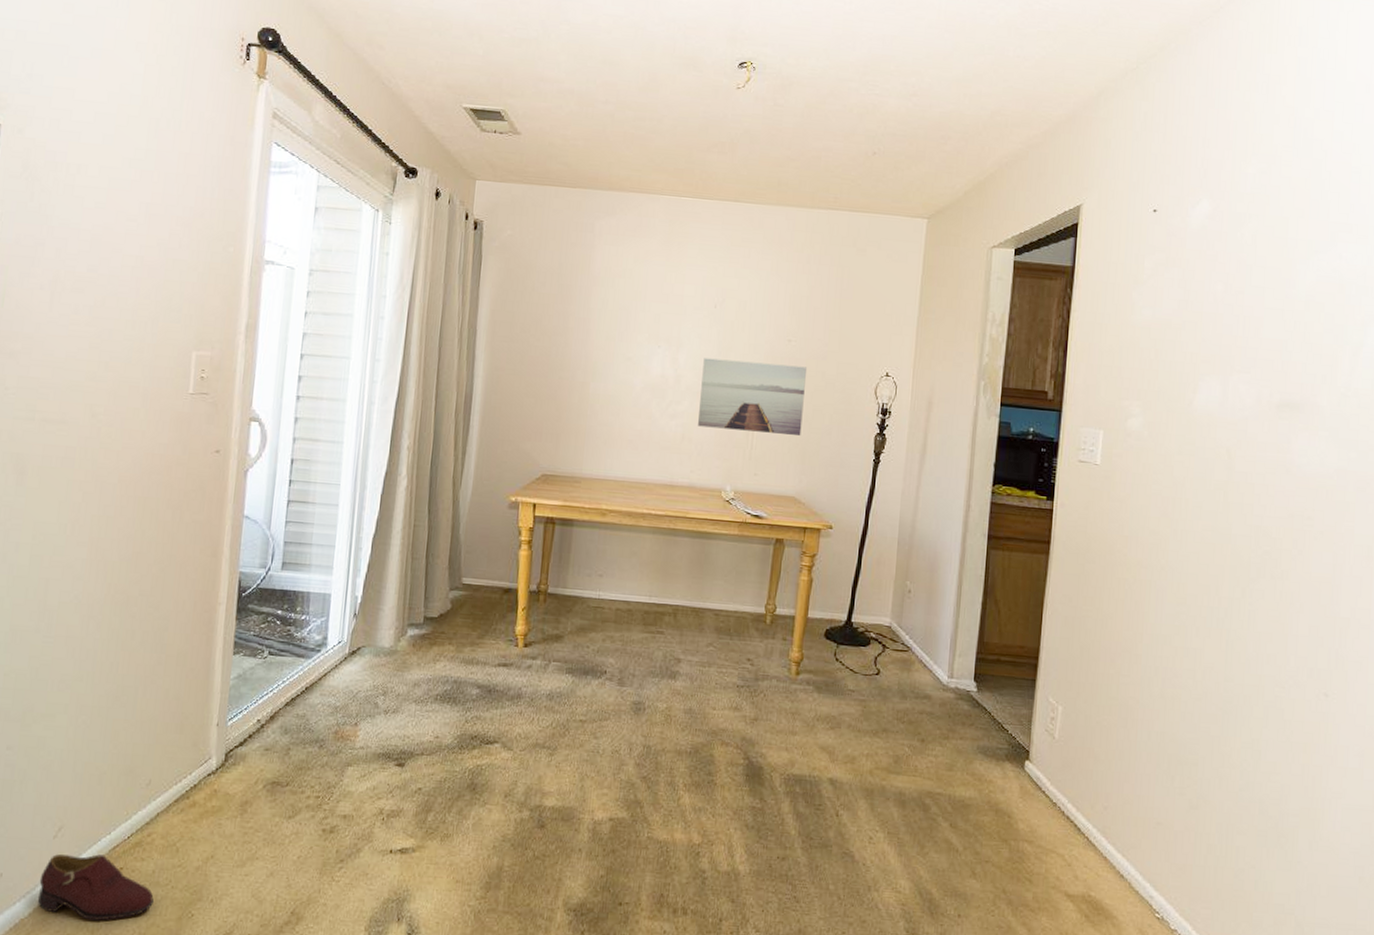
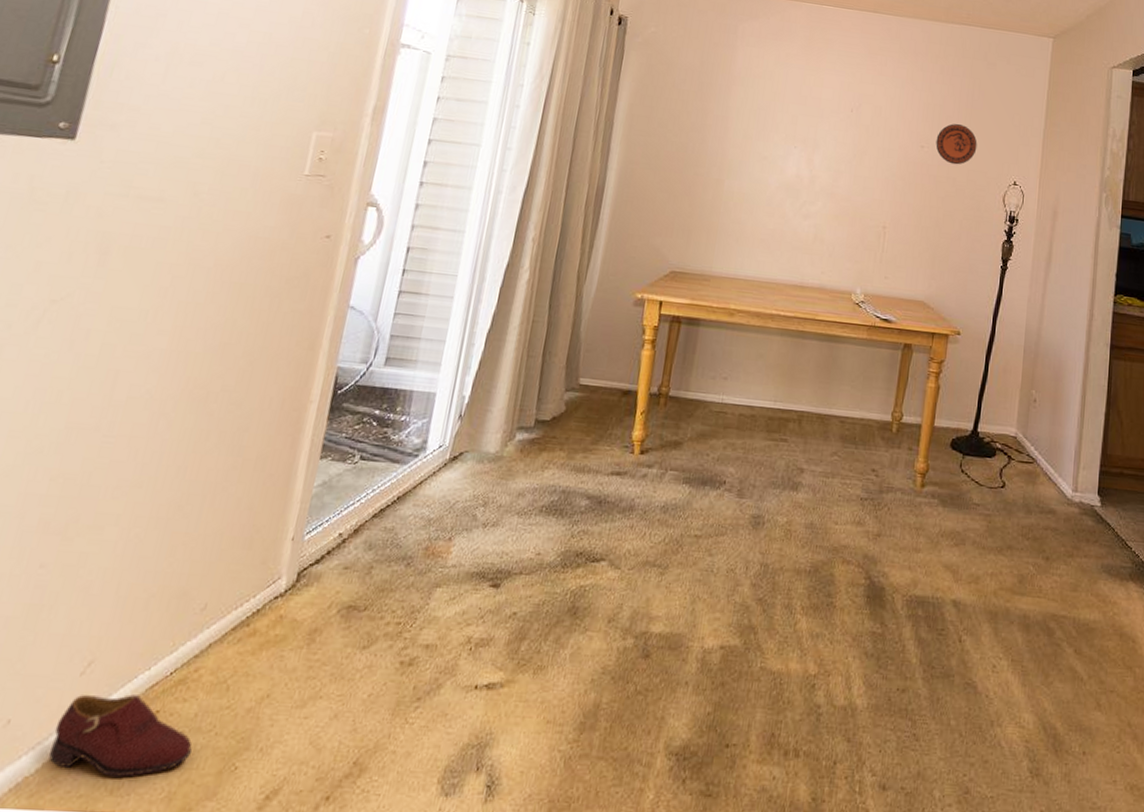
wall art: present [698,358,808,435] -> none [830,160,939,240]
decorative plate: none [803,315,847,358] -> present [936,124,977,165]

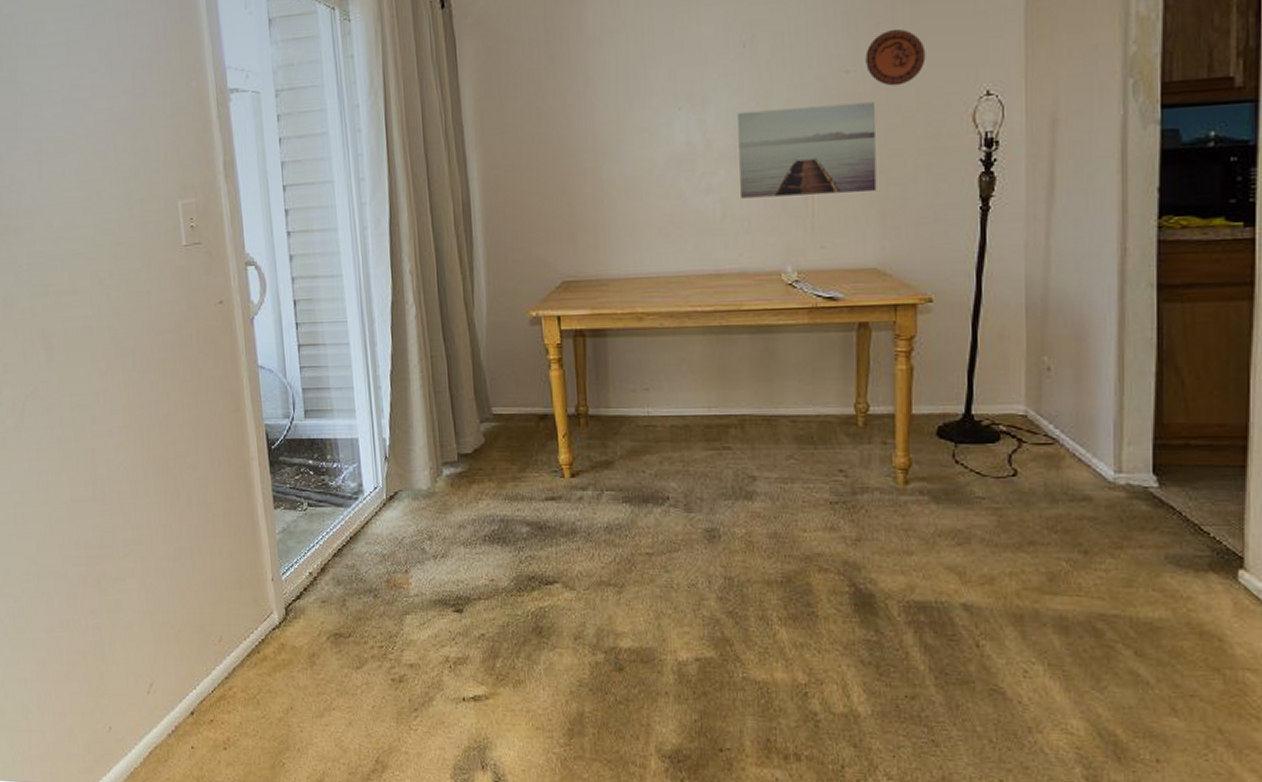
shoe: present [48,694,193,778] -> none [143,708,246,770]
wall art: none [830,160,939,240] -> present [737,101,877,199]

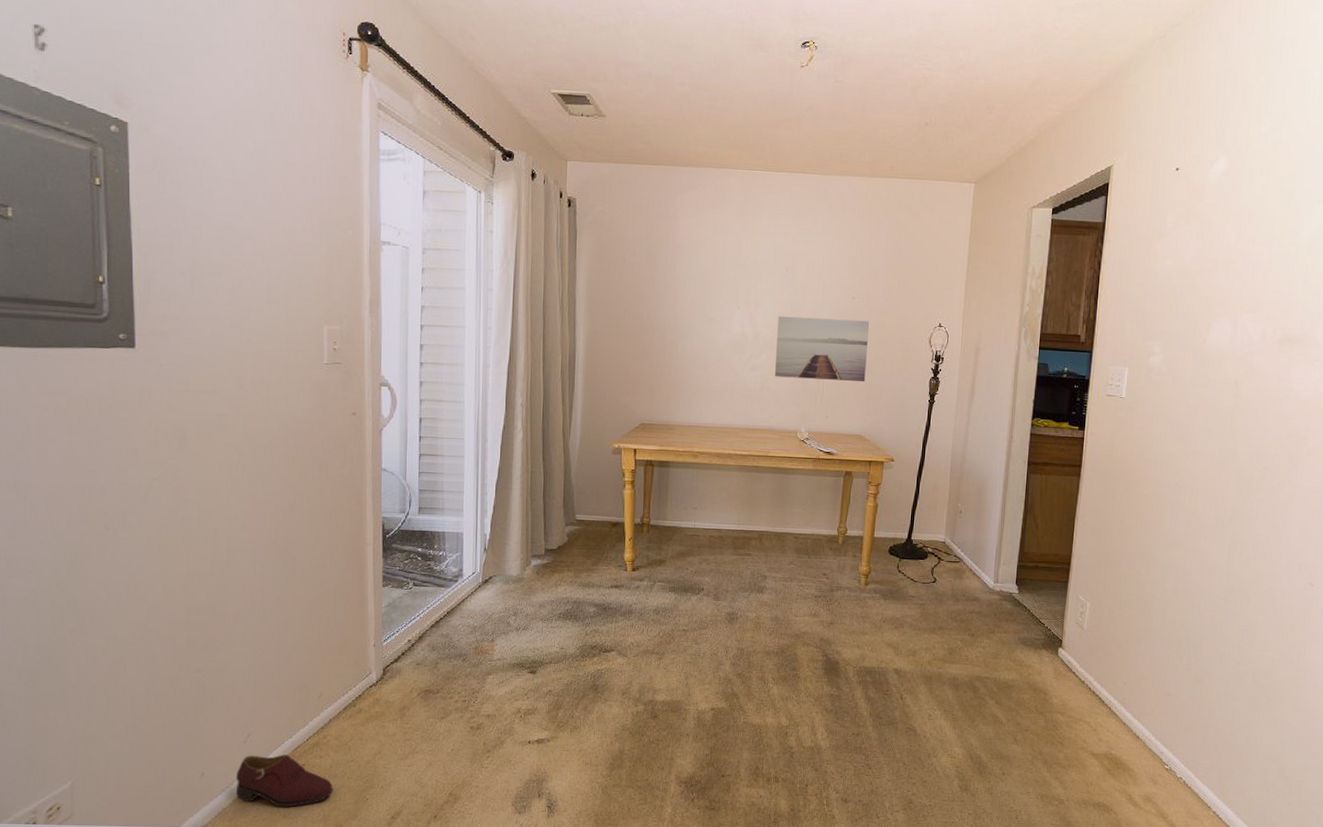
shoe: none [143,708,246,770] -> present [235,754,333,807]
decorative plate: present [865,29,926,86] -> none [866,274,904,312]

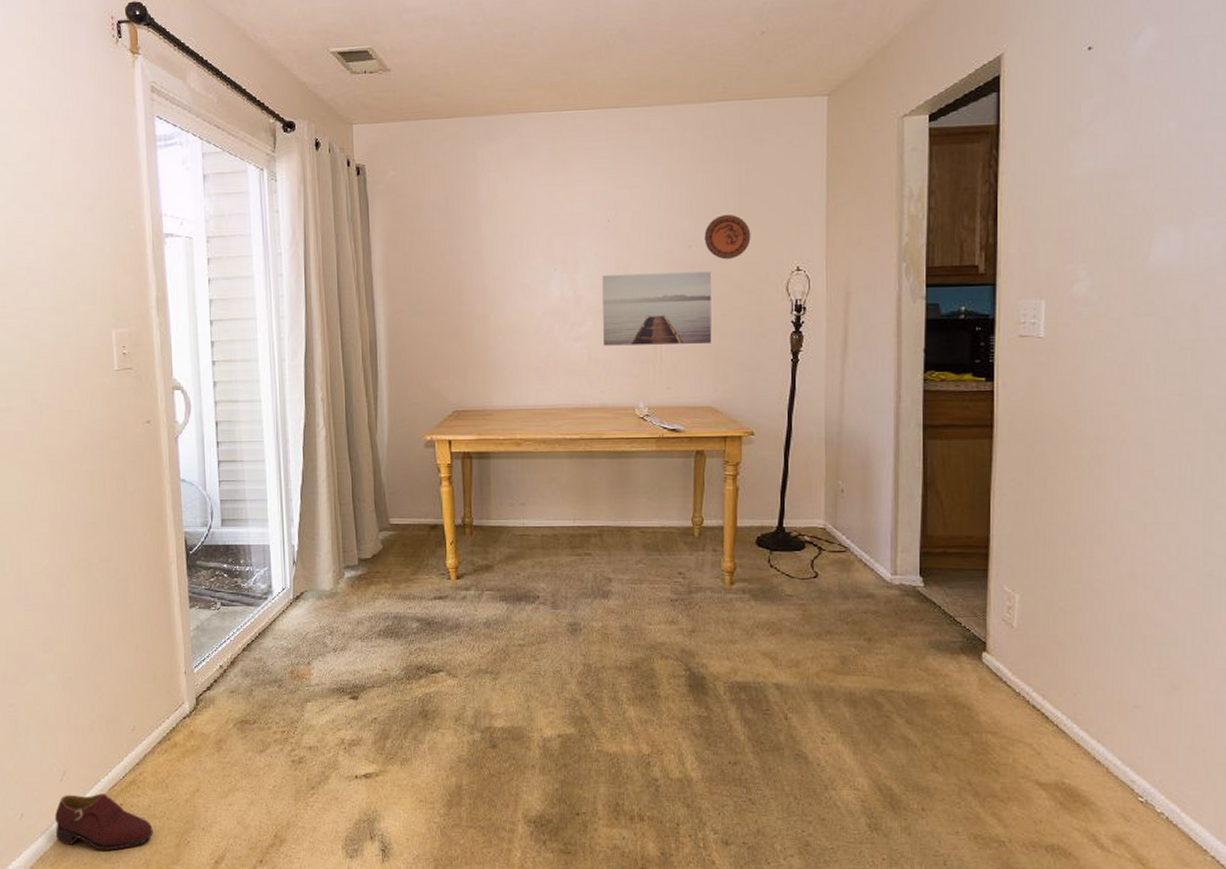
decorative plate: none [866,274,904,312] -> present [704,215,751,260]

